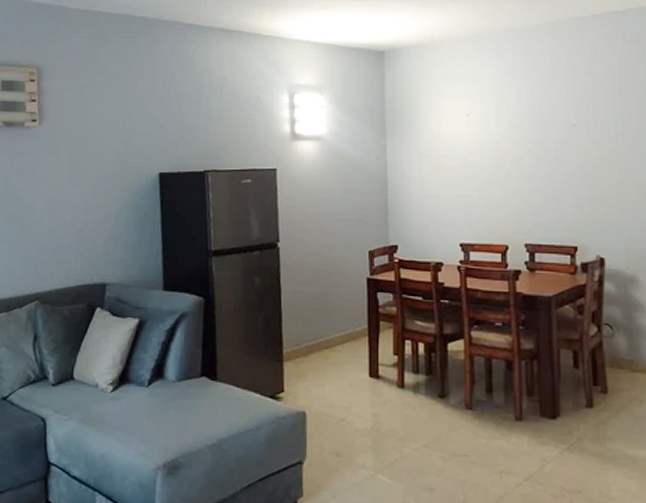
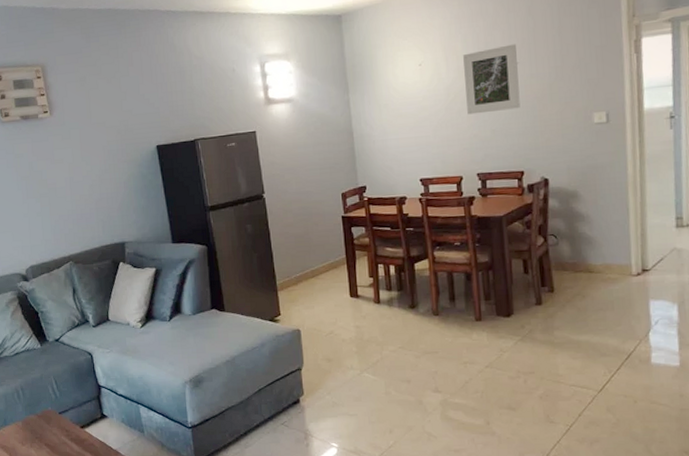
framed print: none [516,104,576,177] -> present [463,44,520,115]

